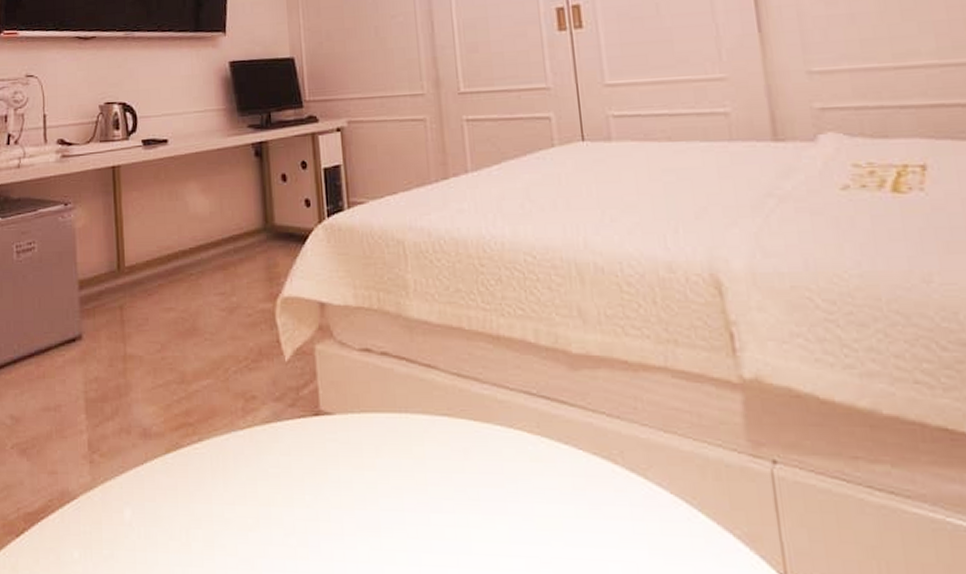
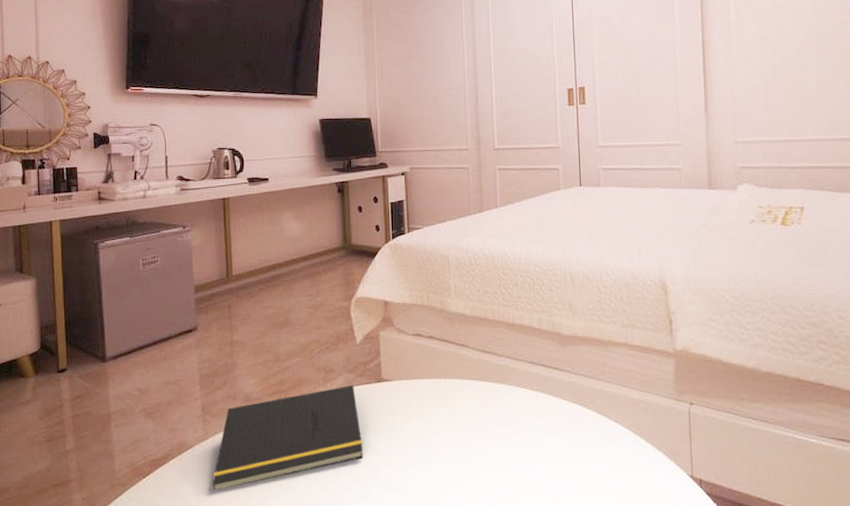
notepad: none [102,418,298,558] -> present [212,385,363,490]

